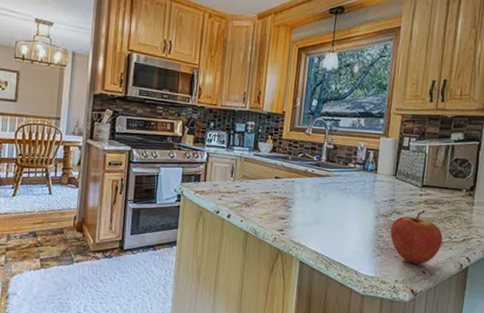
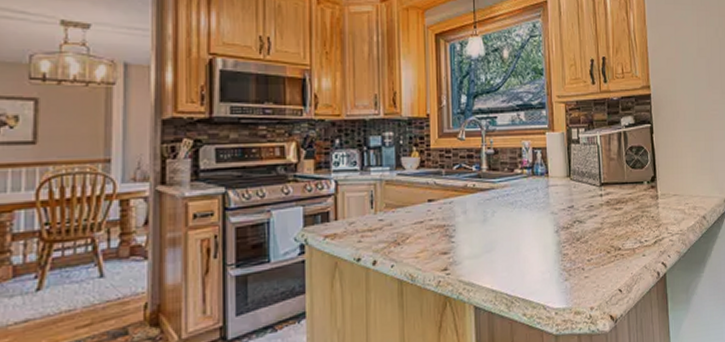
fruit: present [390,210,443,265] -> none [575,214,634,282]

